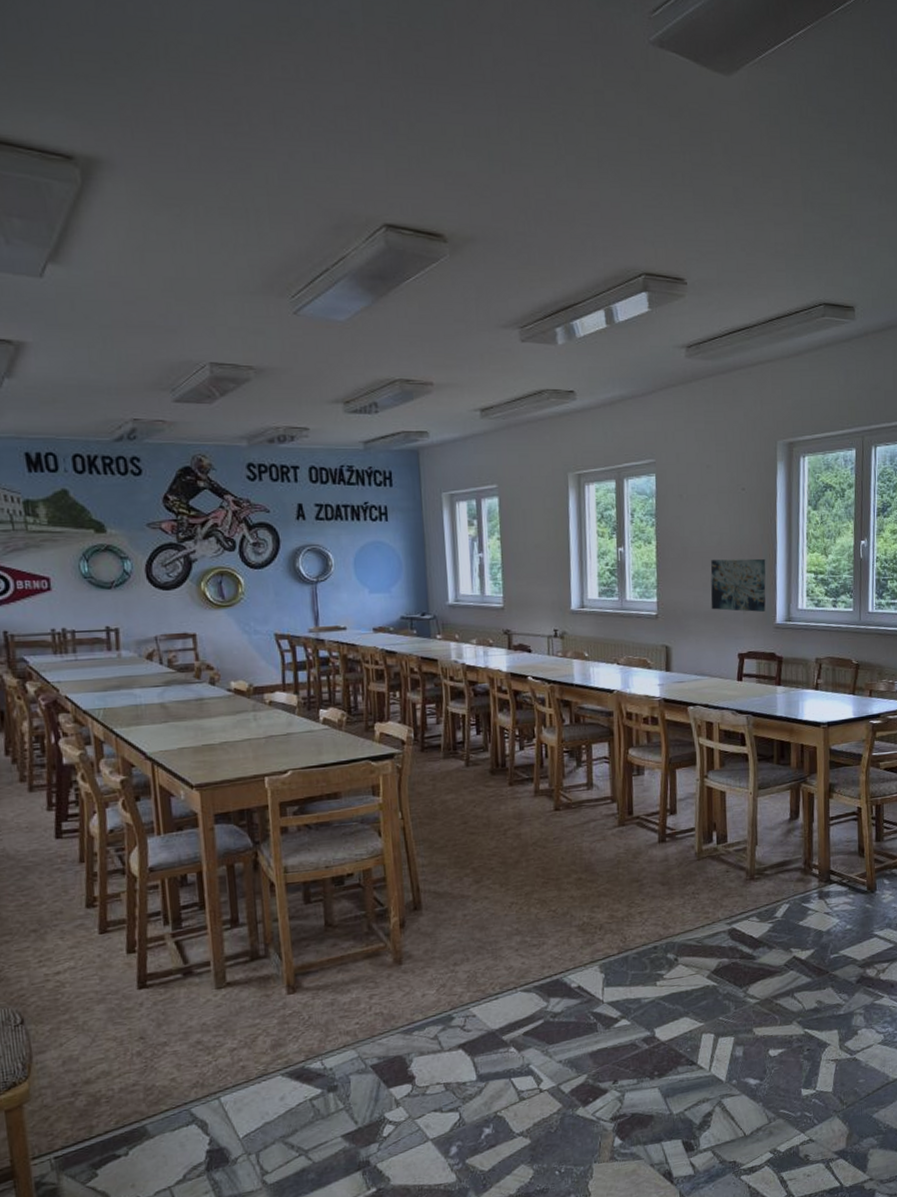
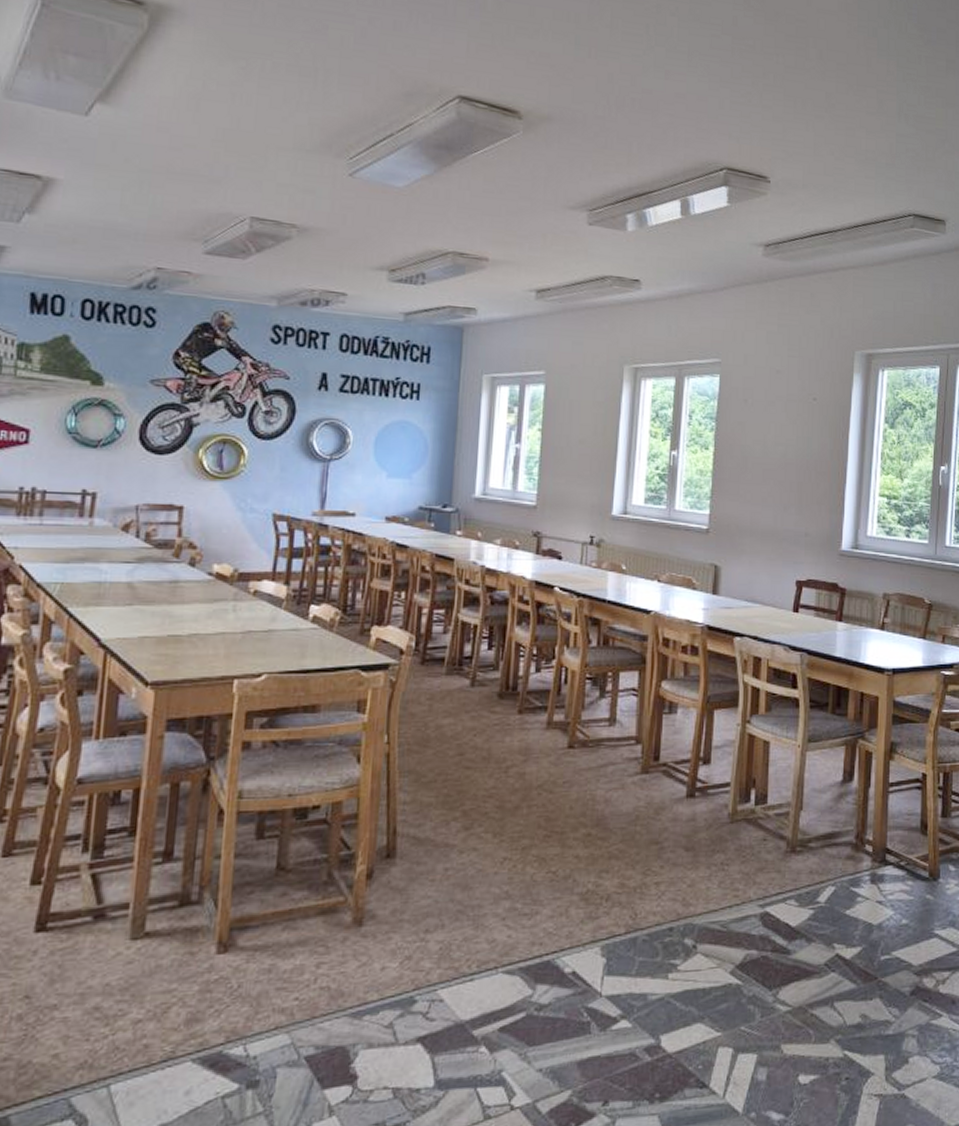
wall art: present [710,558,766,612] -> none [769,473,834,535]

